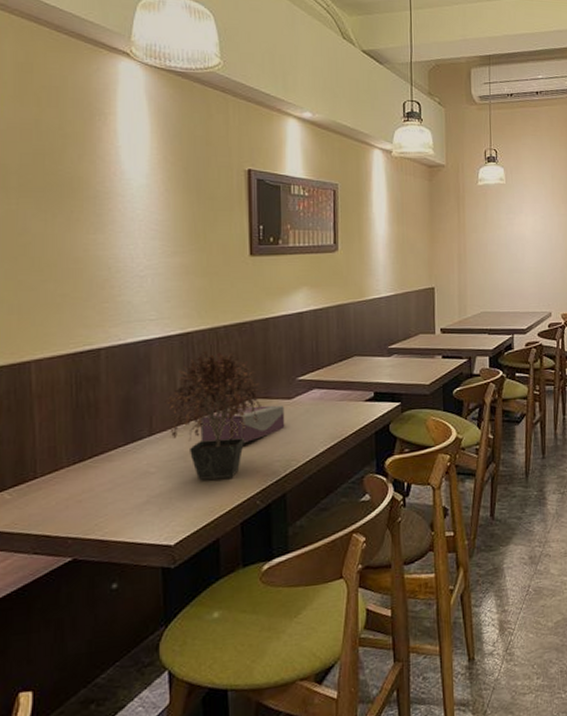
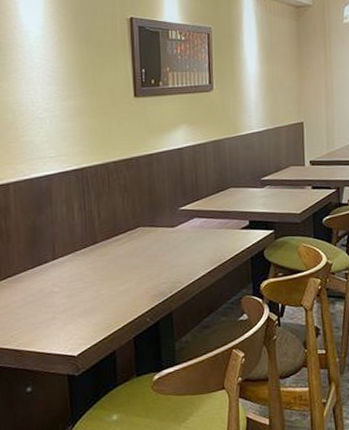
potted plant: present [165,350,264,480] -> none [65,184,150,299]
tissue box: present [200,405,285,444] -> none [96,232,170,267]

